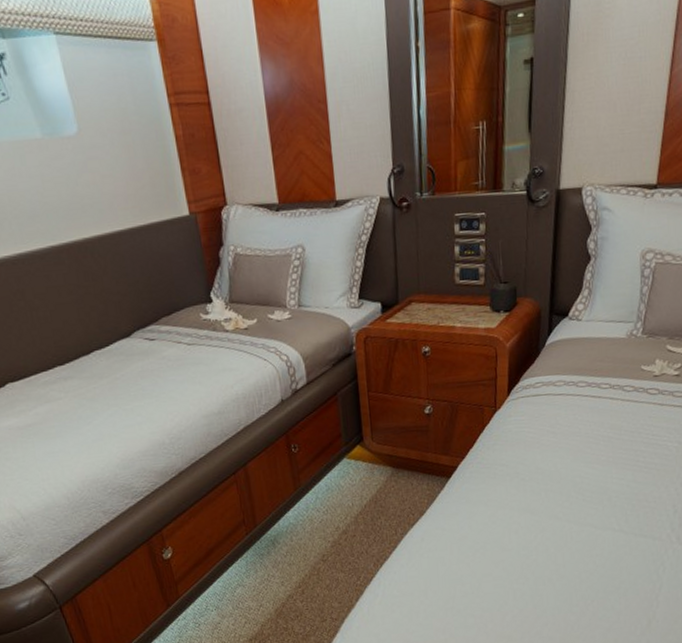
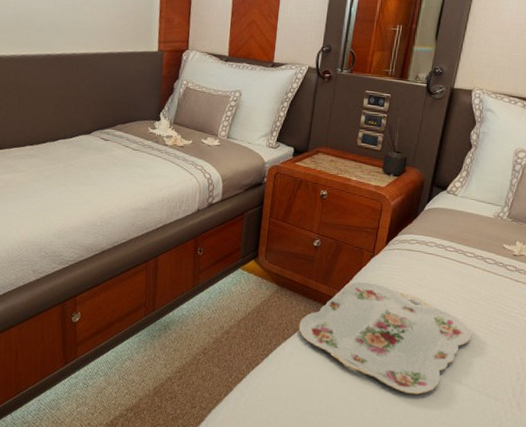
serving tray: none [424,441,620,554] -> present [298,281,473,395]

